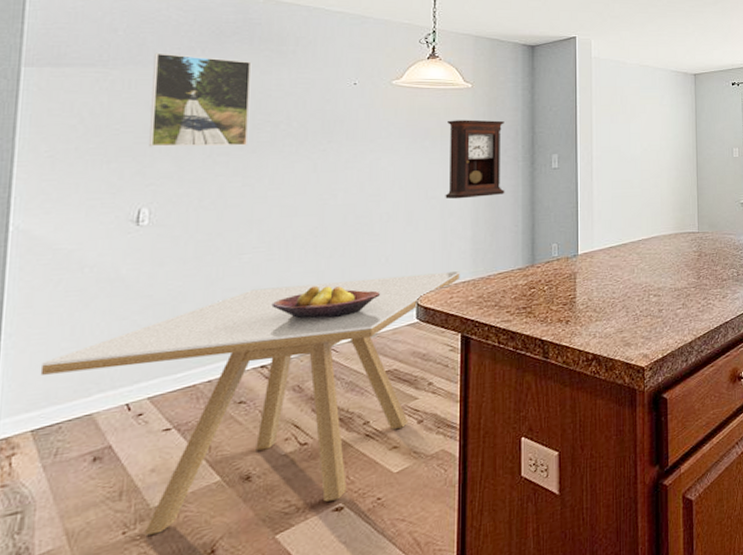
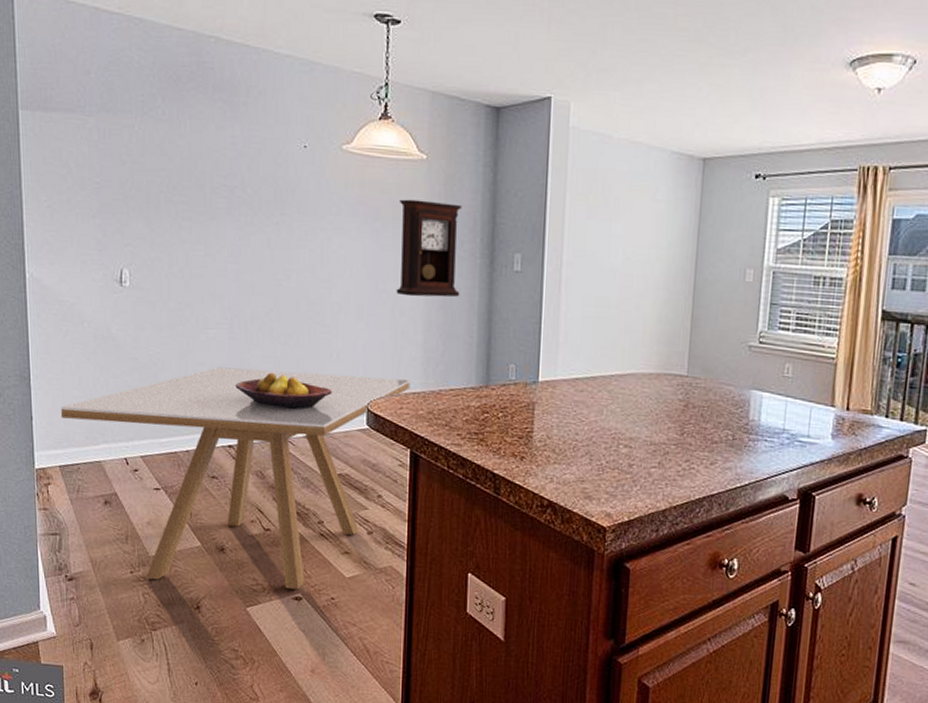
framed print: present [149,53,252,147] -> none [122,99,208,211]

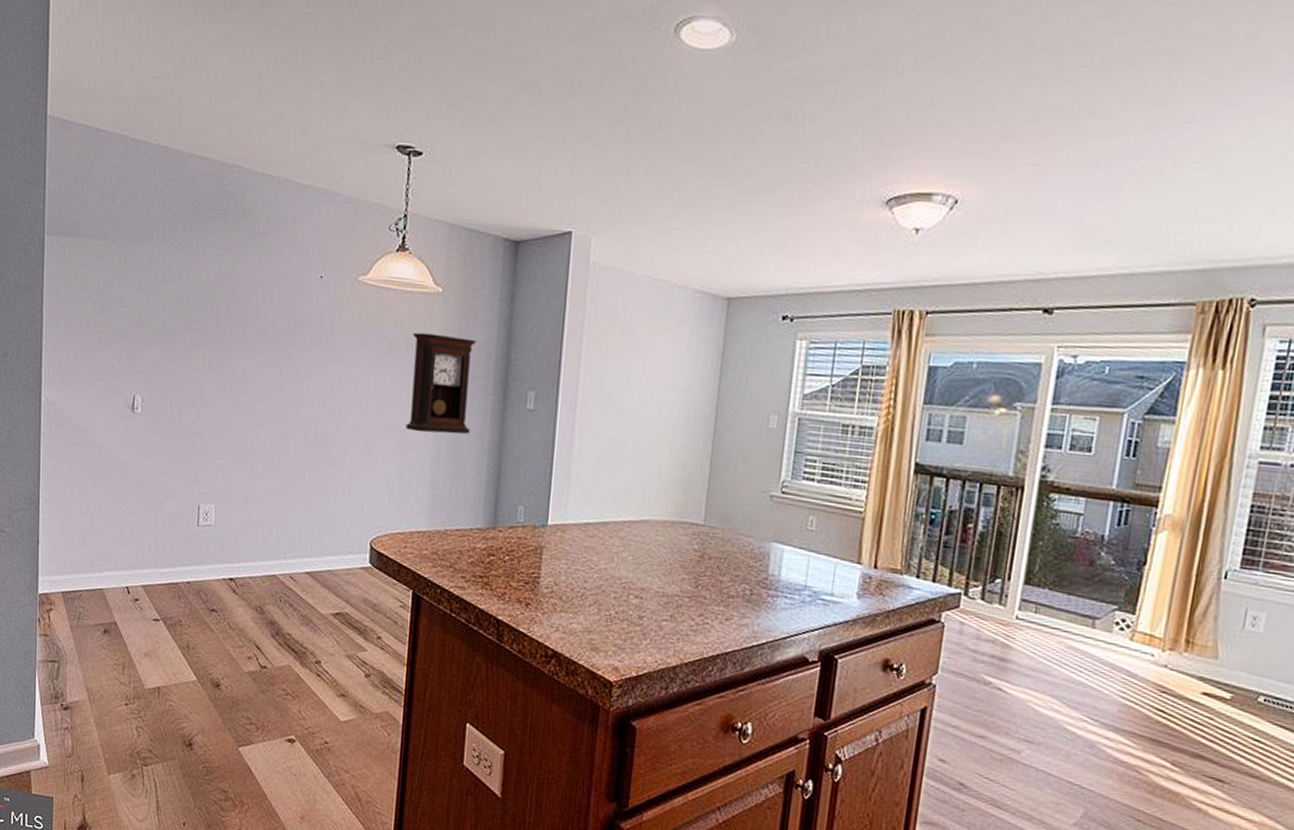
dining table: present [60,367,410,590] -> none [66,497,416,731]
fruit bowl: present [235,372,333,410] -> none [239,505,337,545]

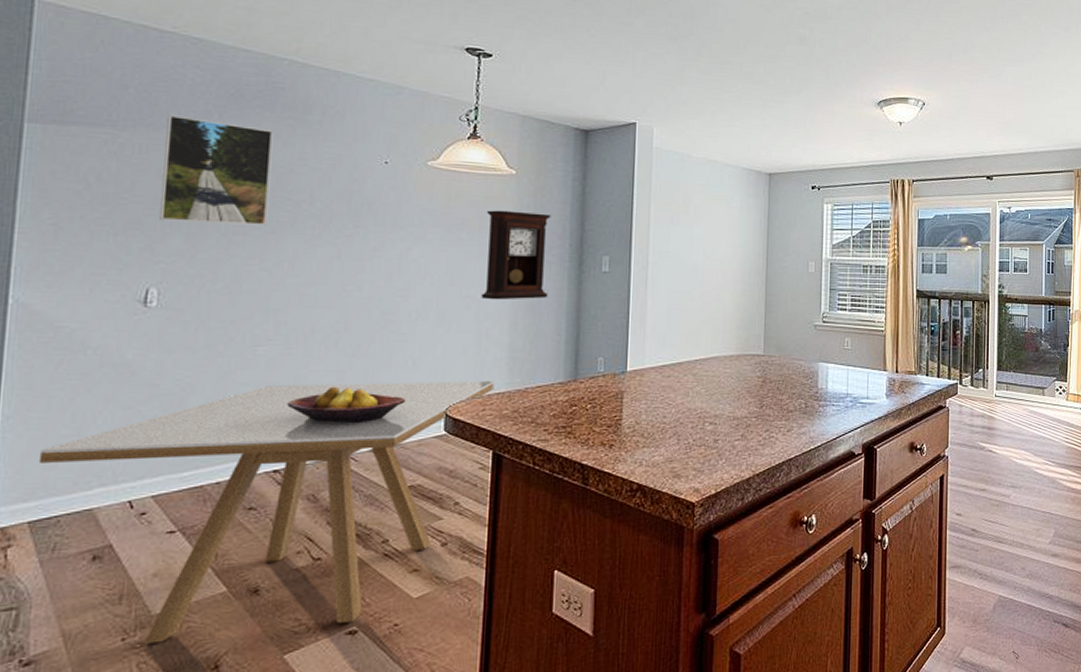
dining table: none [66,497,416,731] -> present [38,381,494,644]
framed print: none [141,226,226,340] -> present [160,115,274,225]
fruit bowl: none [239,505,337,545] -> present [287,386,407,423]

